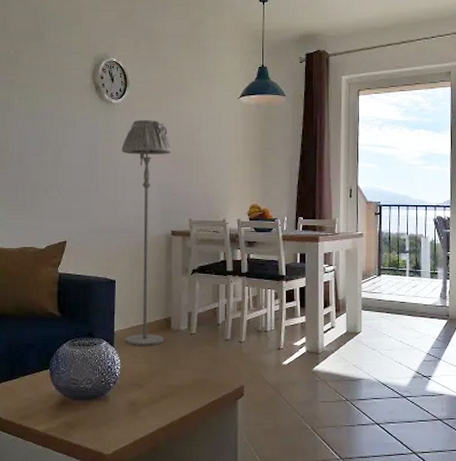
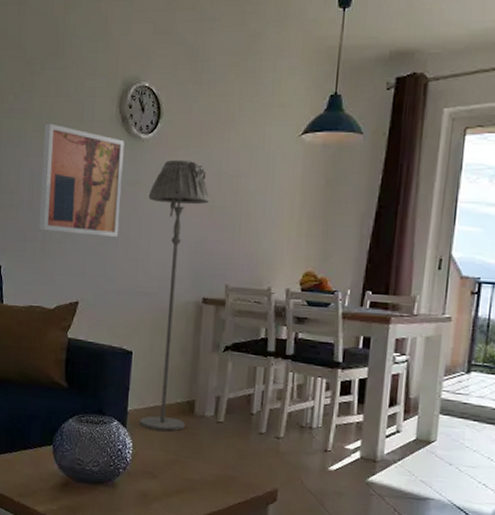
wall art: none [29,92,99,184] -> present [39,123,125,237]

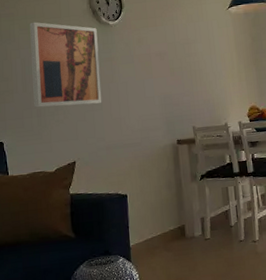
floor lamp: present [139,159,210,432] -> none [121,36,180,258]

